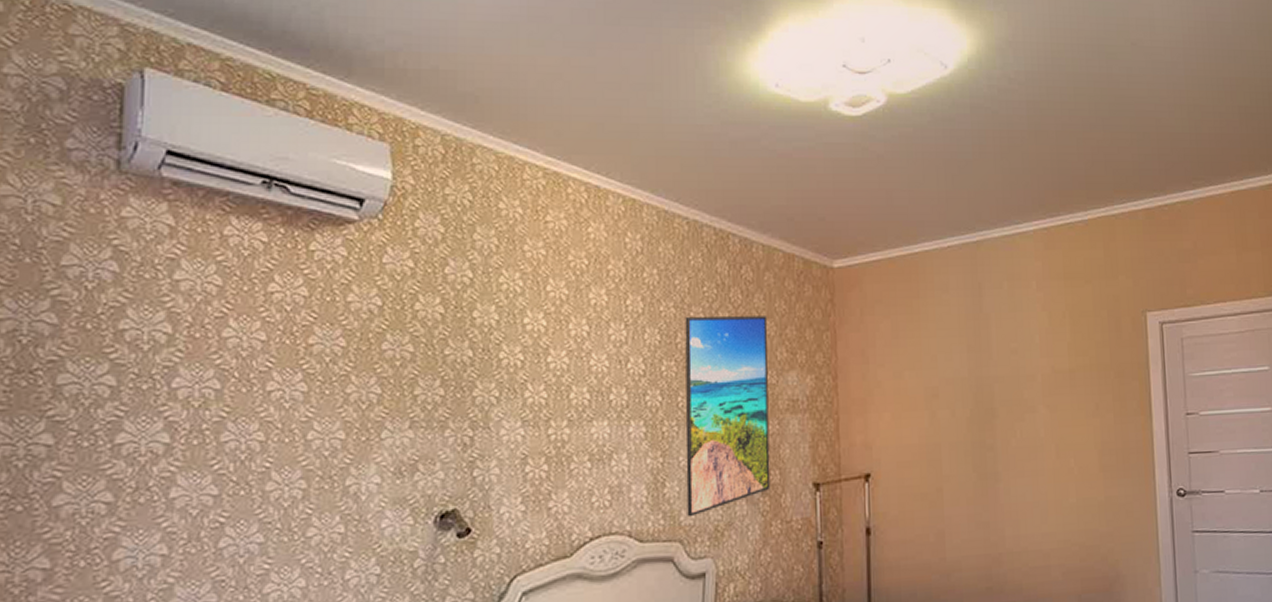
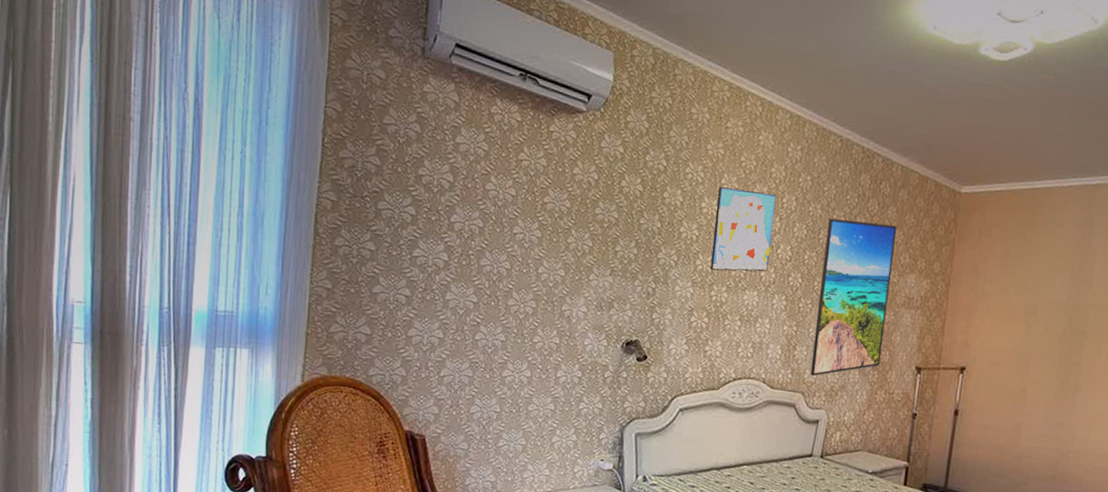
wall art: none [543,295,619,401] -> present [710,187,777,272]

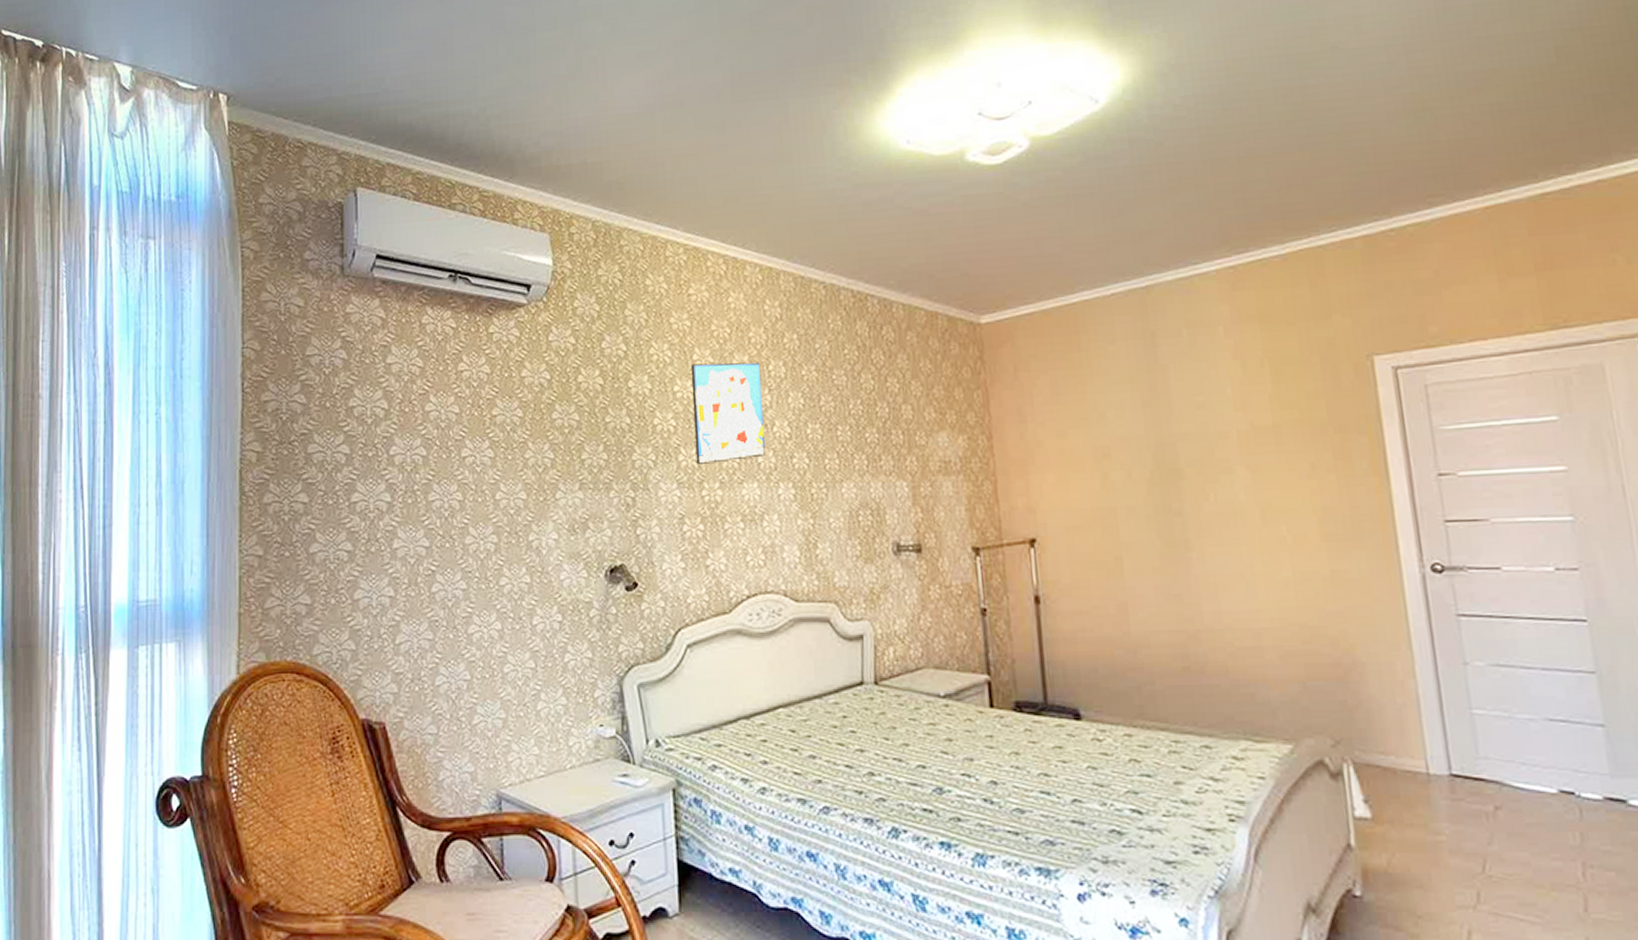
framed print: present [810,218,898,377] -> none [827,376,926,579]

